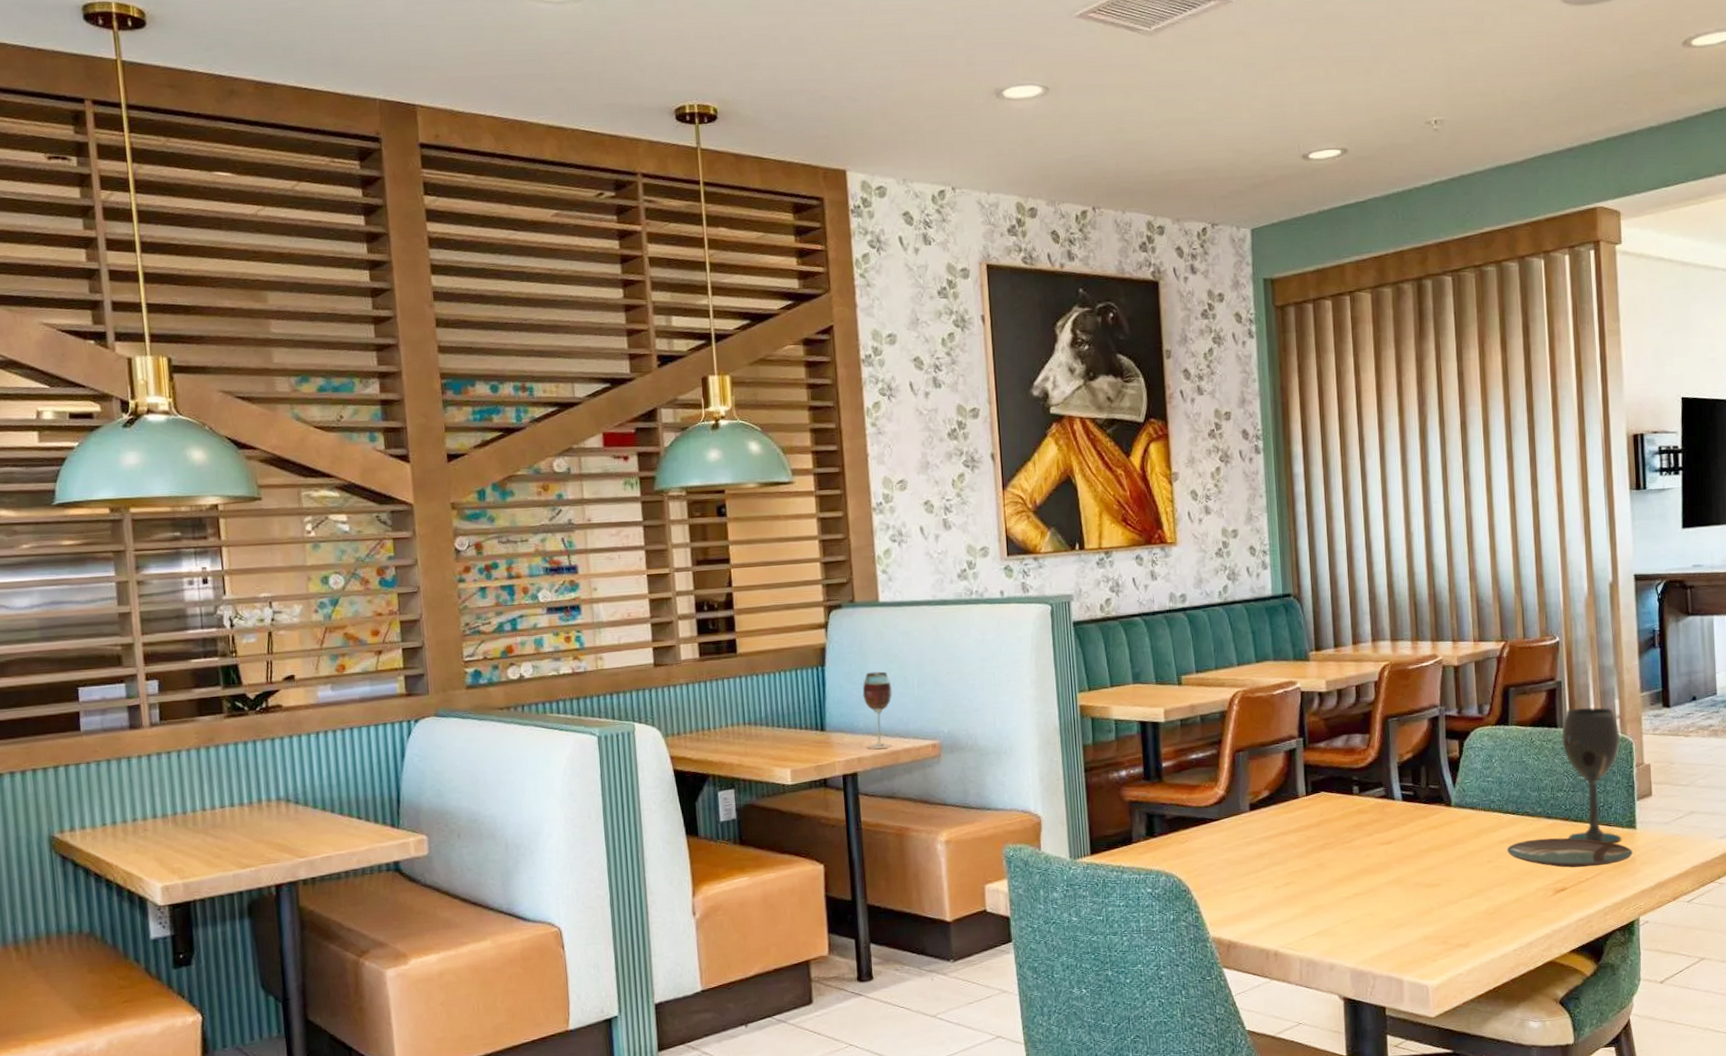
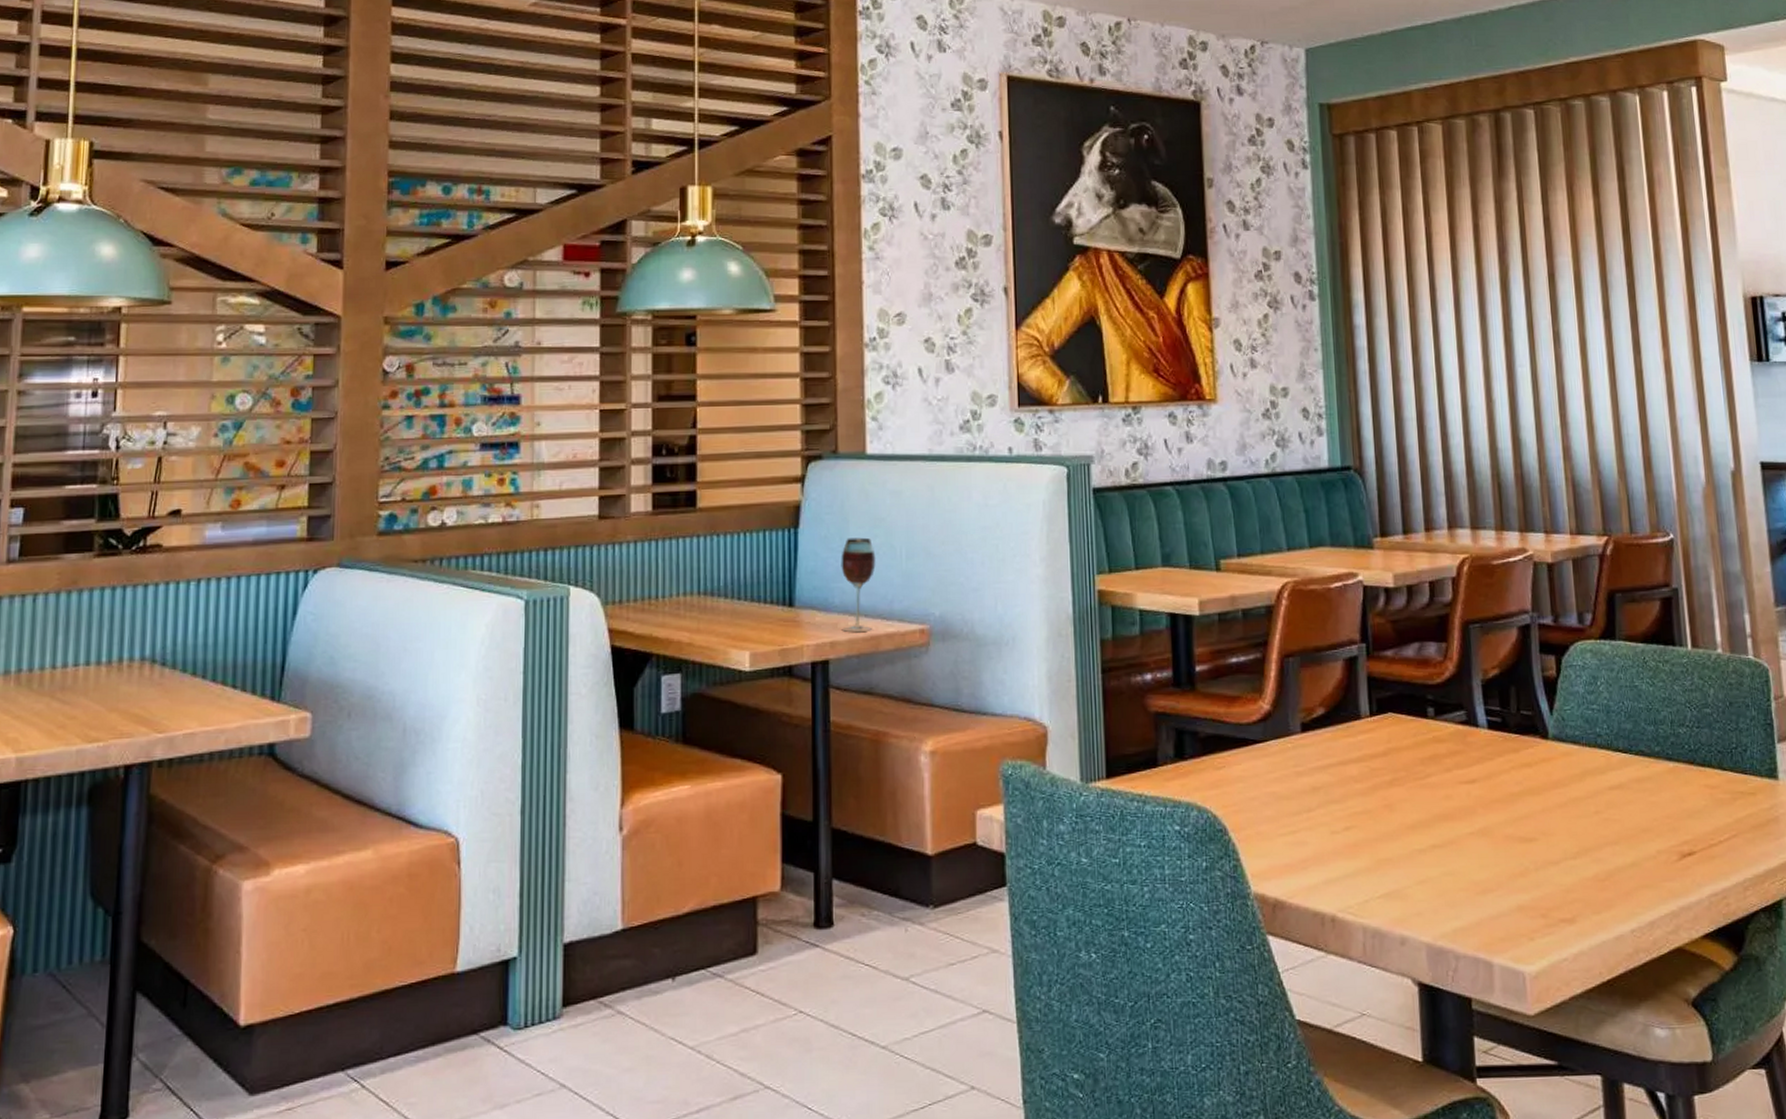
plate: present [1507,837,1632,868] -> none [1618,785,1775,827]
wine glass: present [1561,707,1622,843] -> none [1680,622,1762,796]

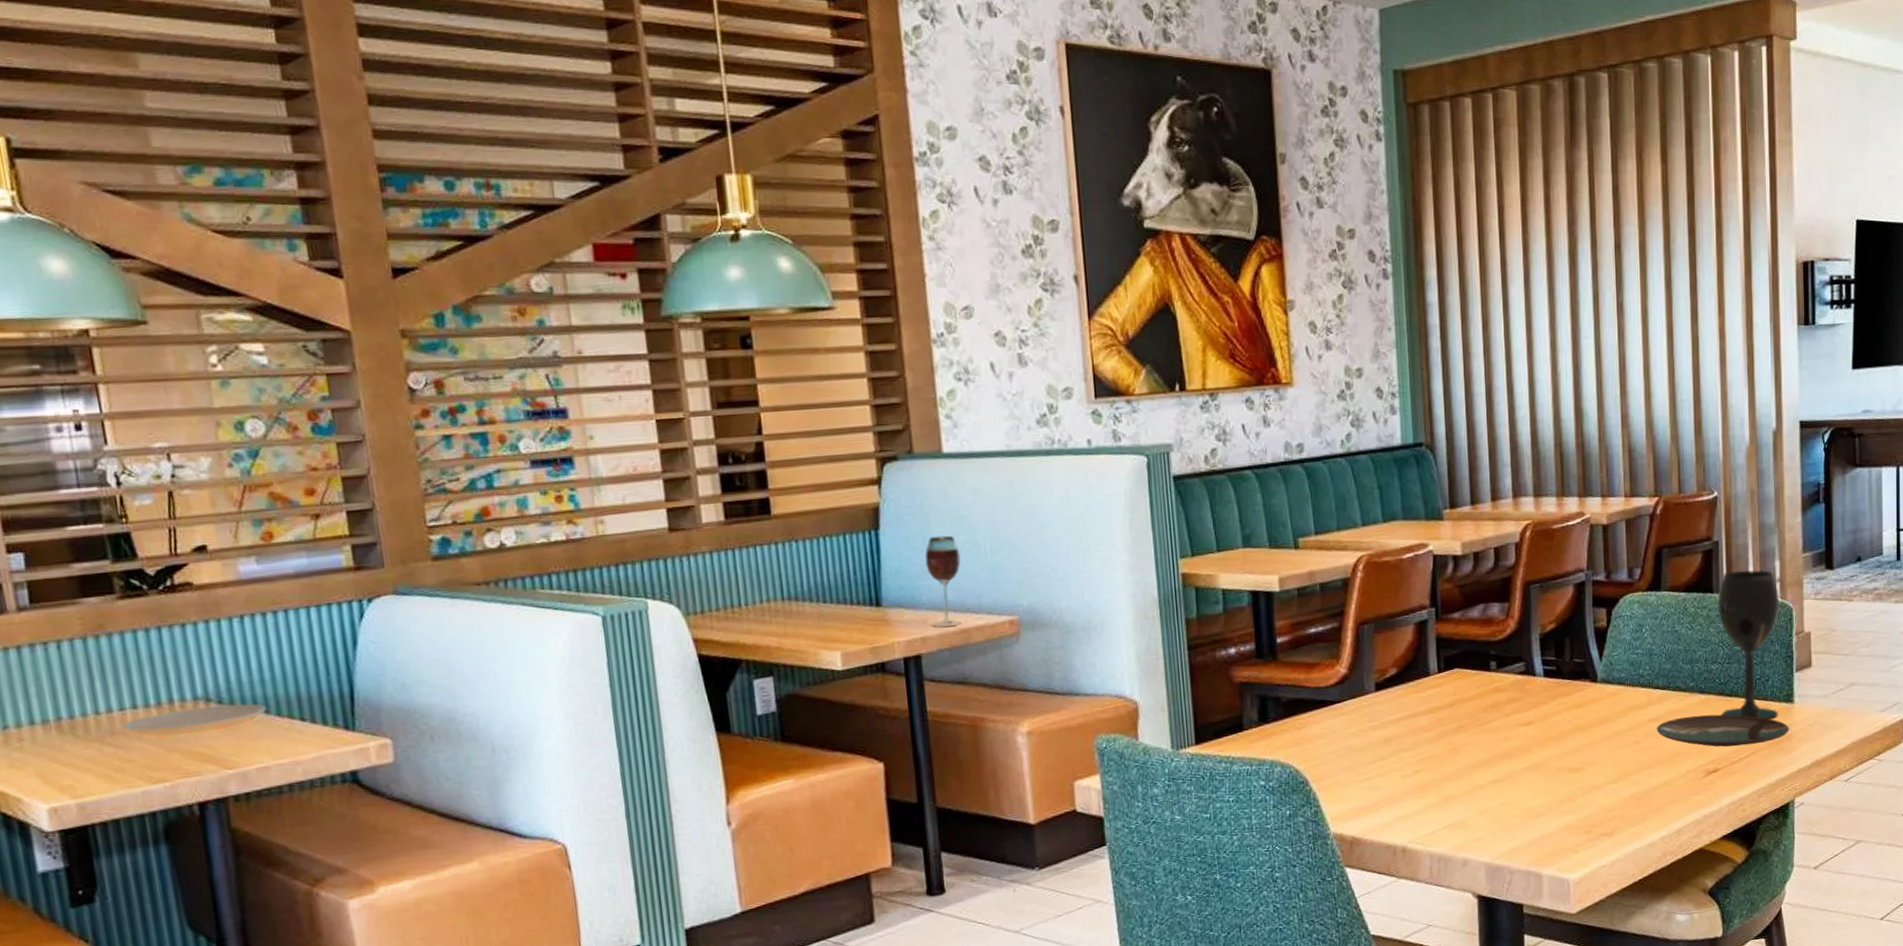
plate: none [73,667,204,695] -> present [122,703,266,737]
plate: none [1618,785,1775,827] -> present [1656,714,1789,747]
wine glass: none [1680,622,1762,796] -> present [1717,569,1779,719]

